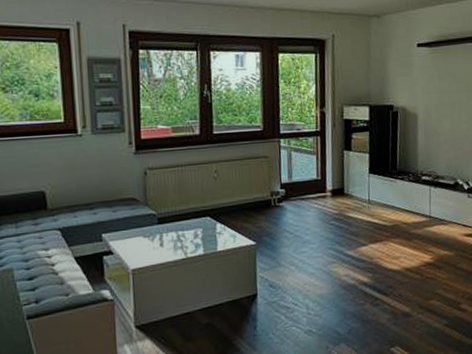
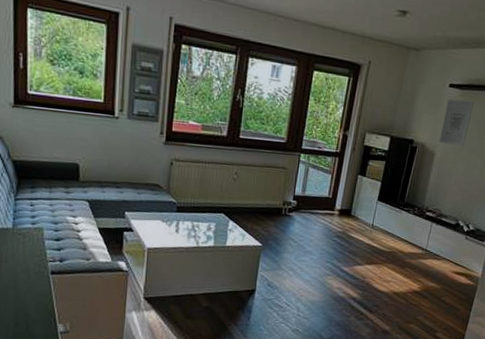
wall art: none [418,57,446,104] -> present [439,99,474,147]

